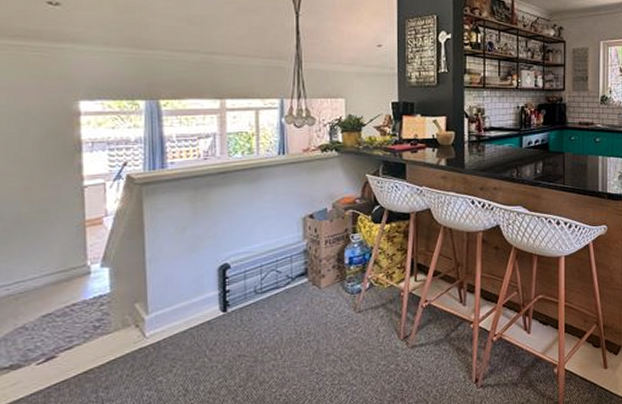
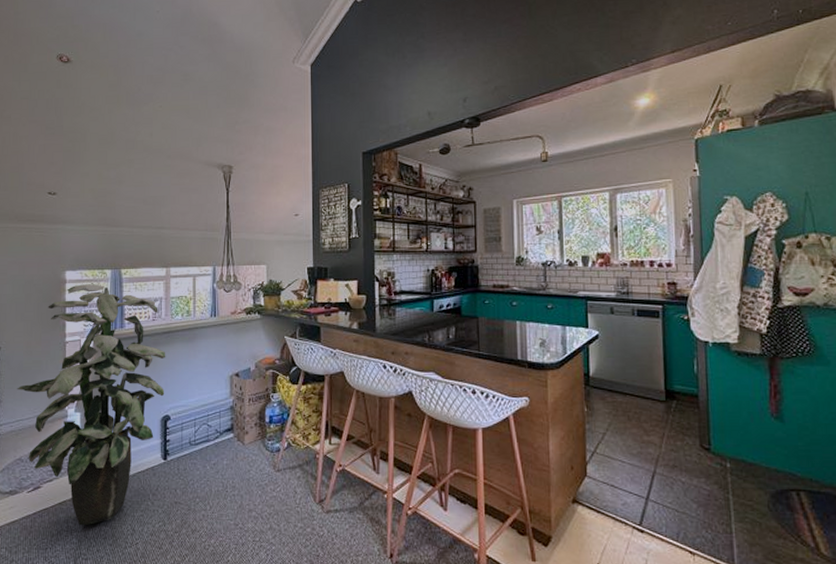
indoor plant: none [13,117,223,394] -> present [17,284,166,526]

